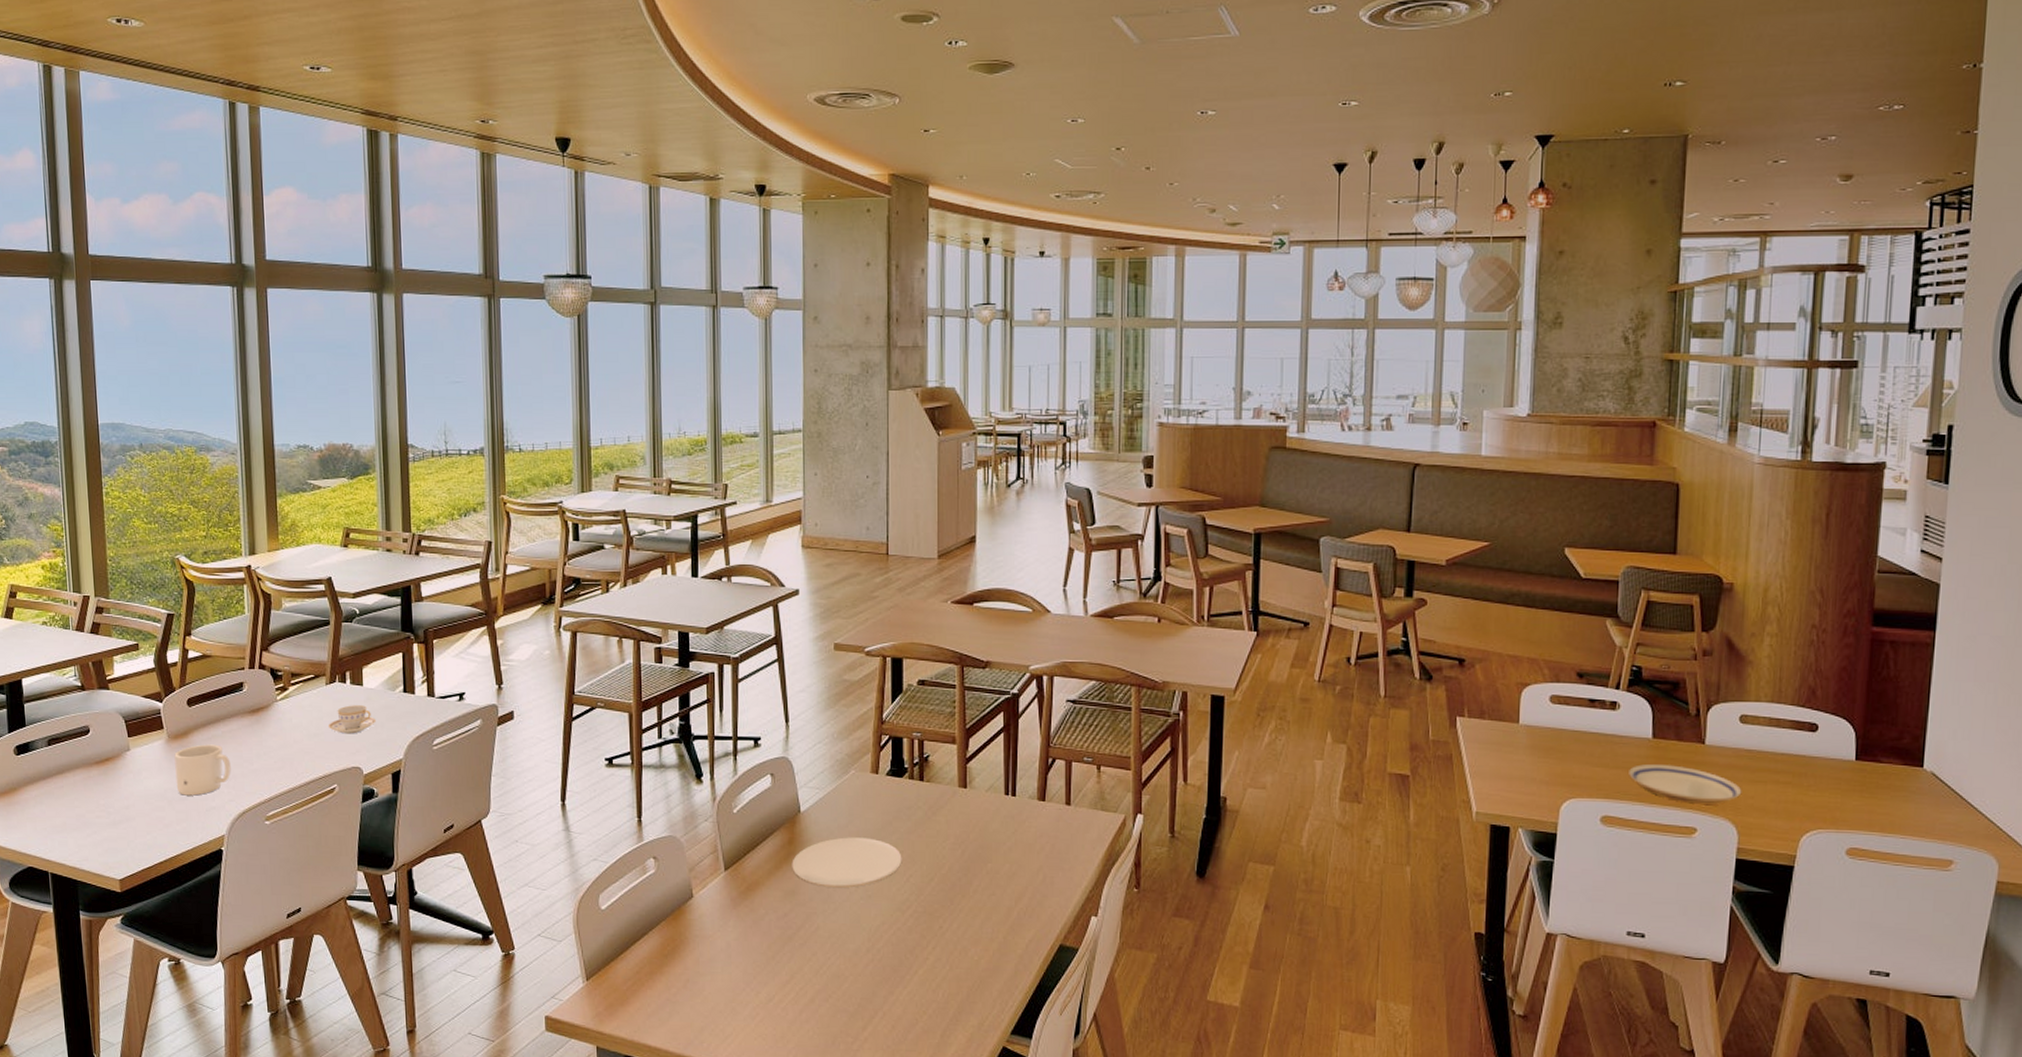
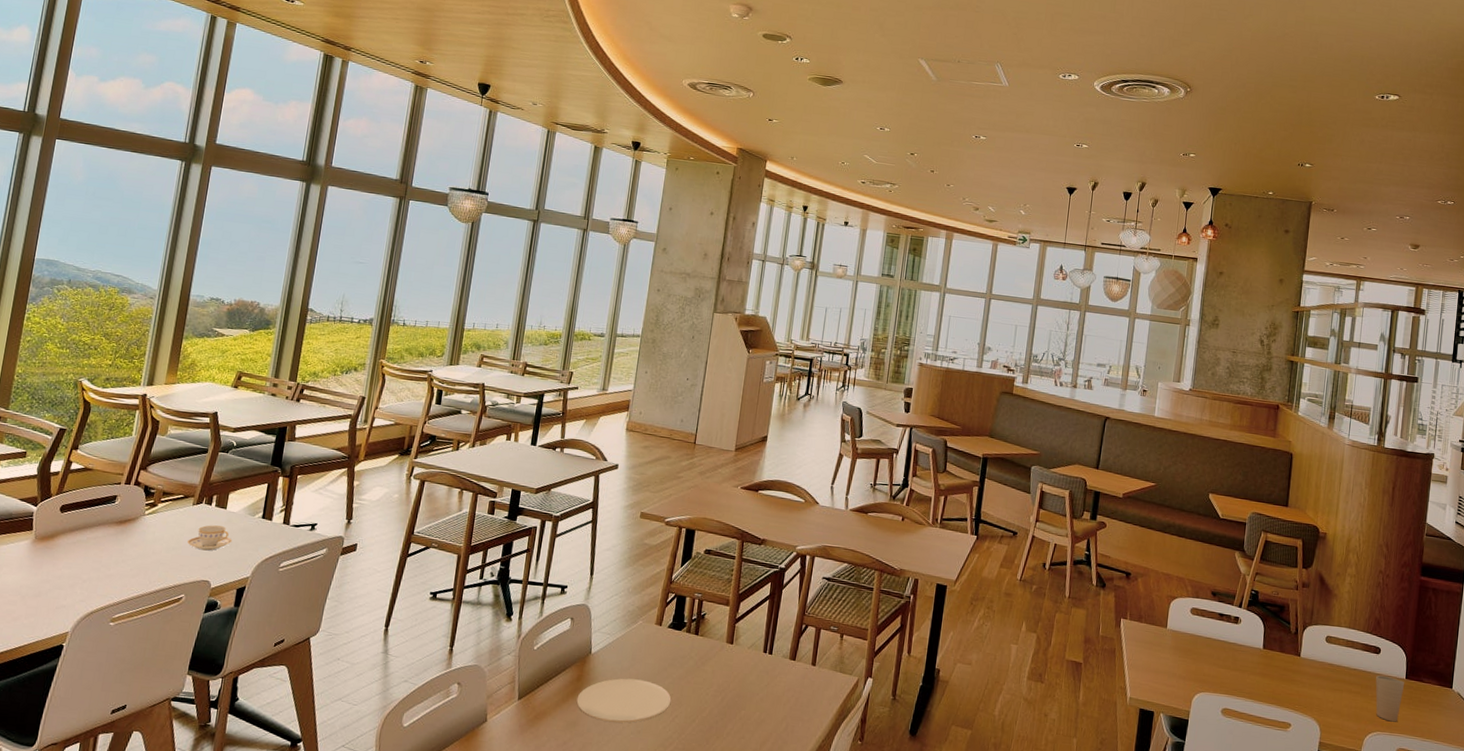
mug: present [174,744,231,796] -> none [32,547,89,594]
plate: present [1629,764,1742,804] -> none [1244,669,1325,706]
cup: none [1812,758,1855,816] -> present [1375,675,1405,722]

